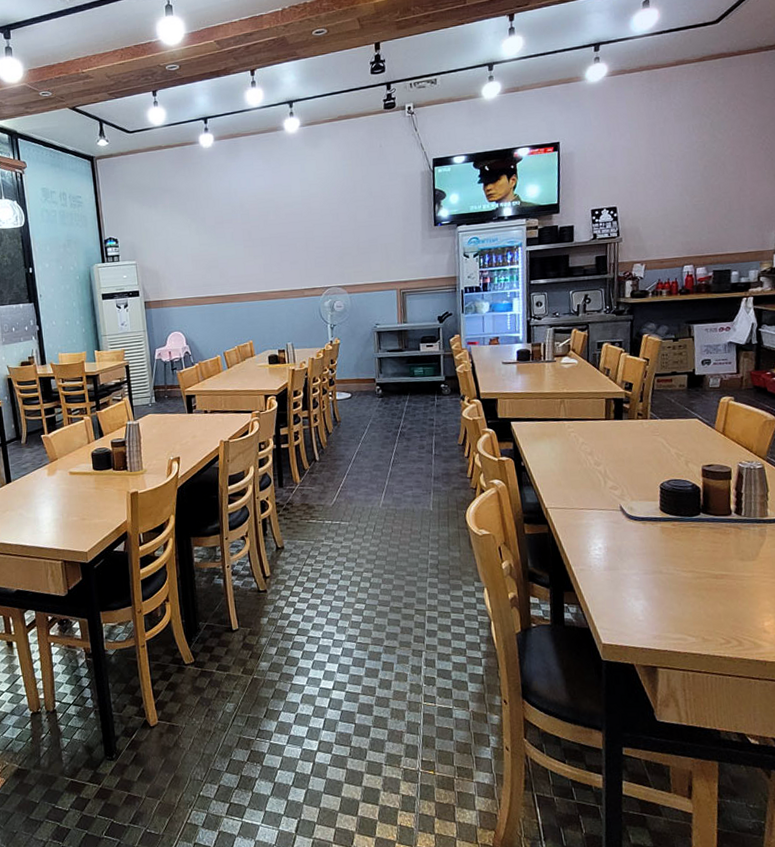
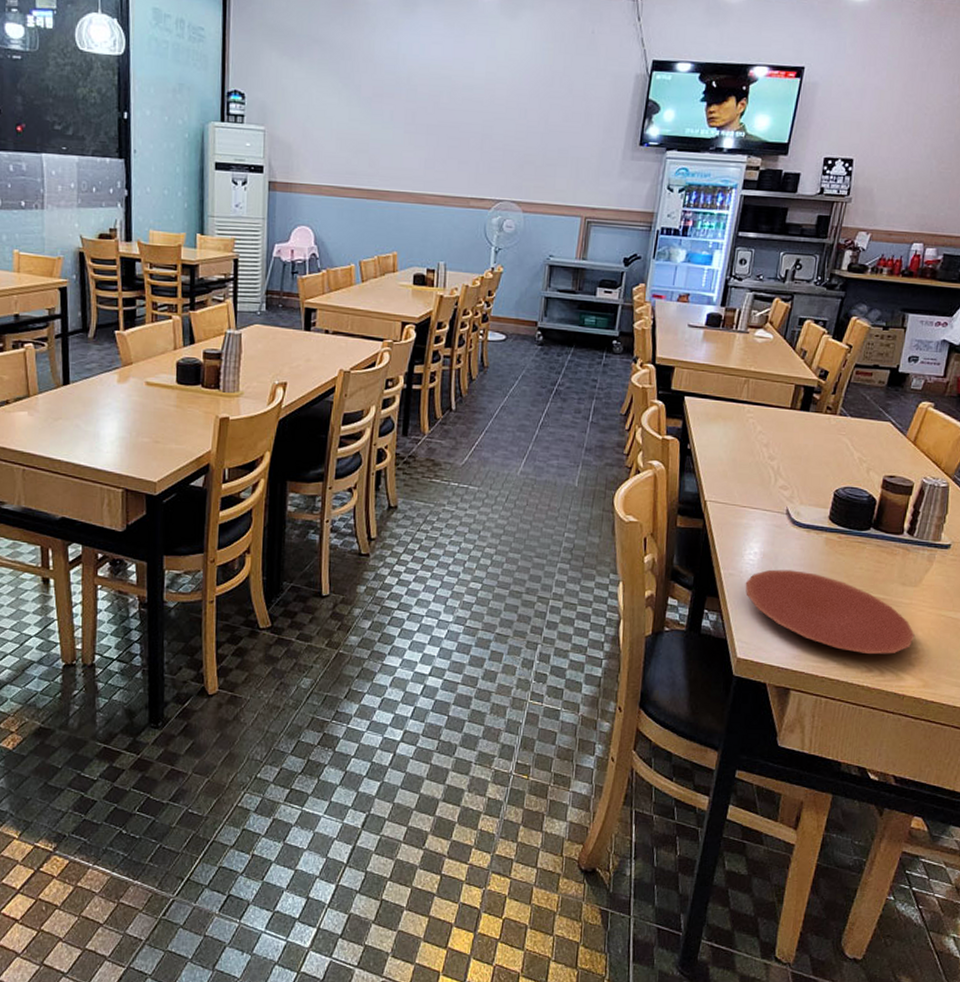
plate: none [596,559,763,627] -> present [745,569,915,654]

